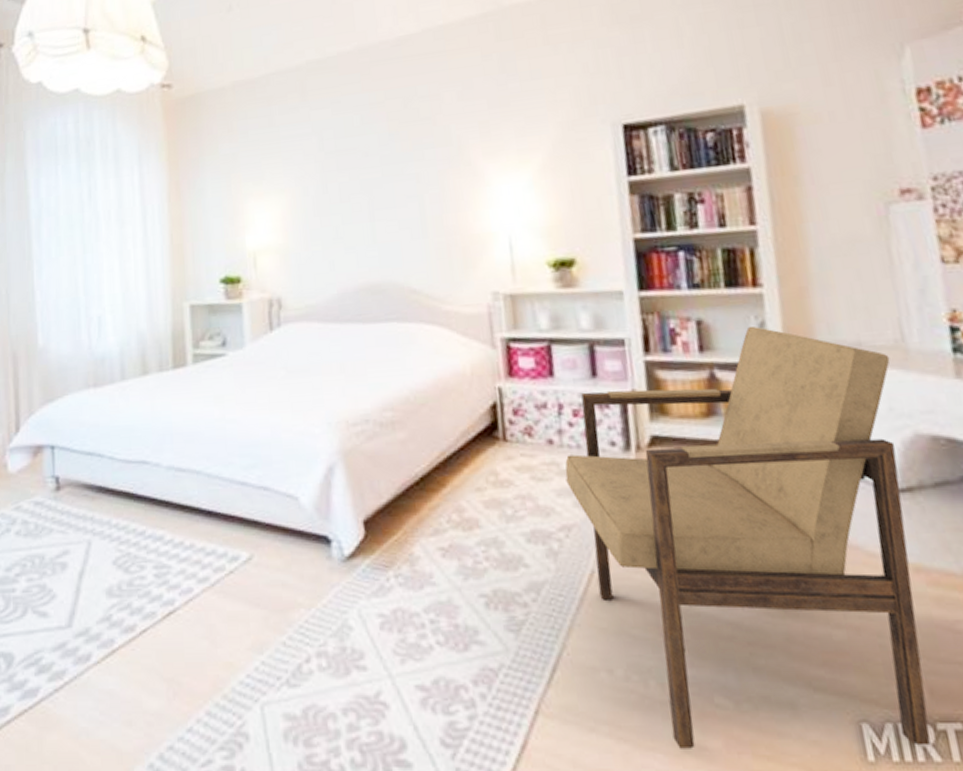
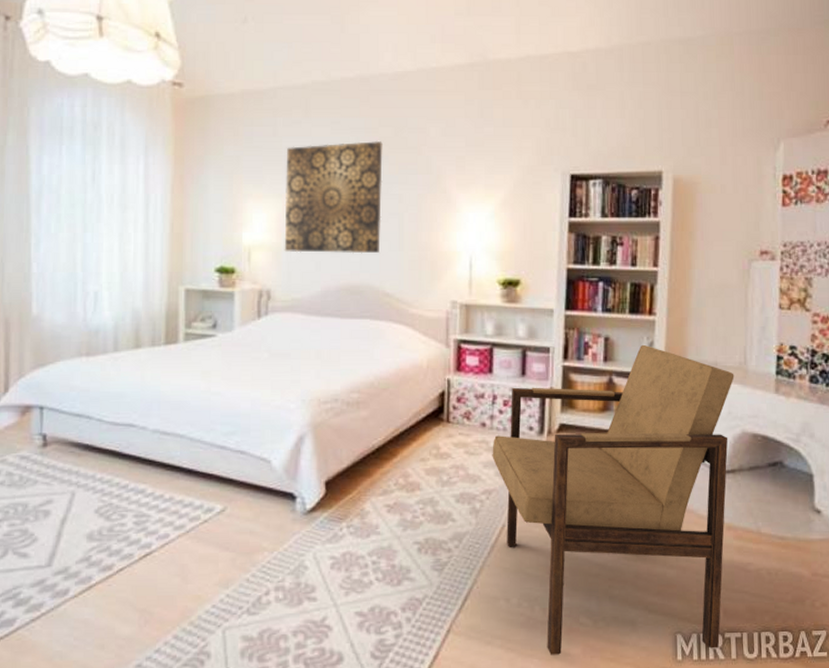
wall art: none [286,115,400,253] -> present [284,140,383,254]

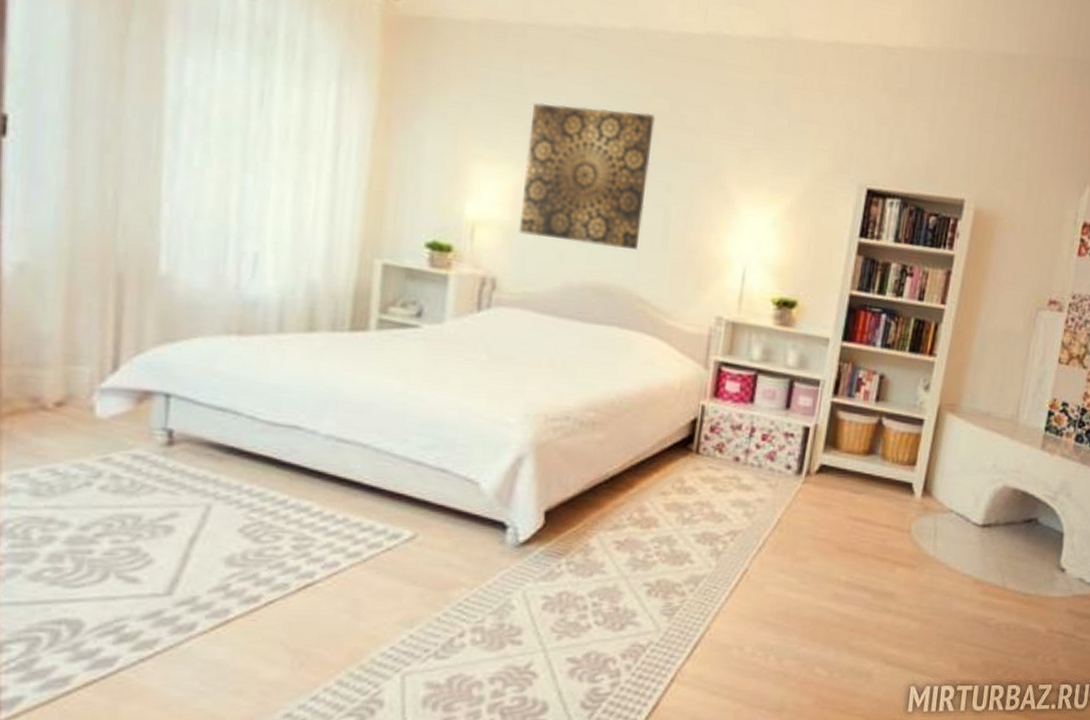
armchair: present [492,344,735,655] -> none [742,386,1005,706]

